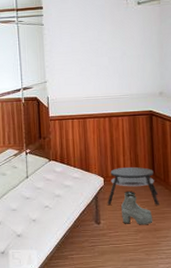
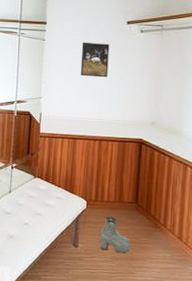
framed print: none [80,20,110,56] -> present [80,42,110,78]
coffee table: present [107,167,159,205] -> none [87,192,139,235]

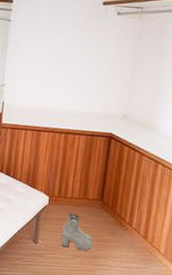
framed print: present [80,42,110,78] -> none [48,24,82,65]

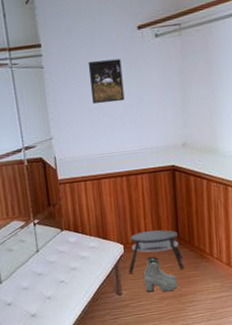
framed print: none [48,24,82,65] -> present [88,58,125,104]
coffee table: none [48,188,103,233] -> present [128,229,184,273]

